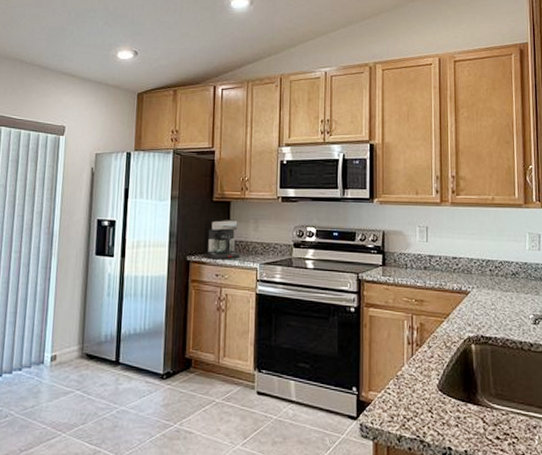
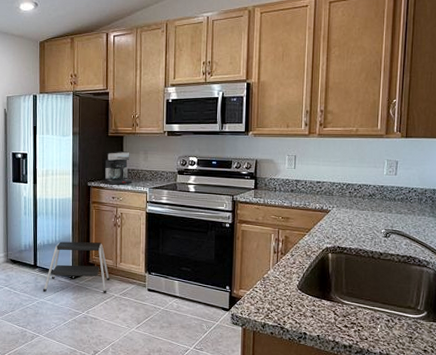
step stool: none [124,330,211,399] -> present [42,241,110,294]

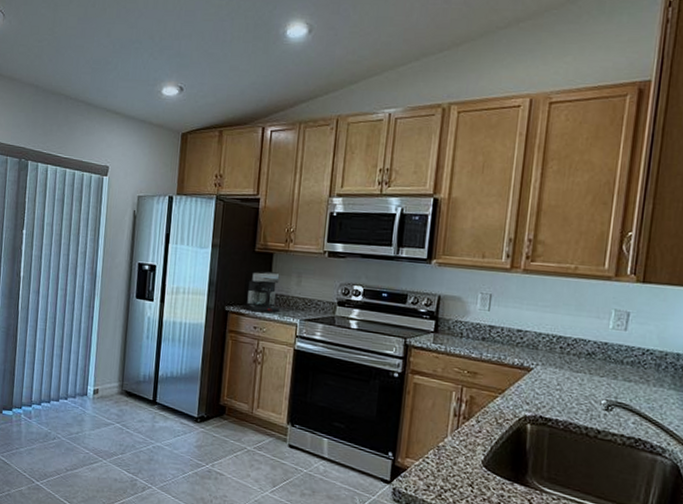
step stool: present [42,241,110,294] -> none [160,375,244,445]

